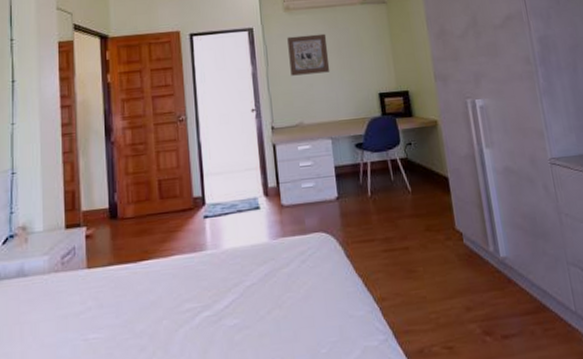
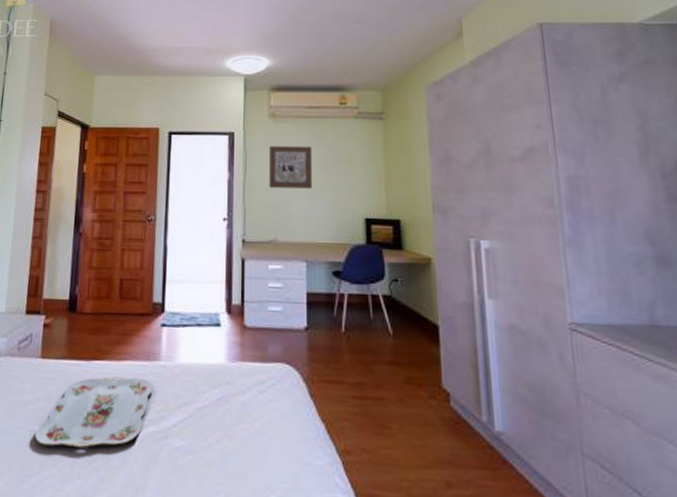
serving tray: none [89,269,203,351] -> present [34,376,153,448]

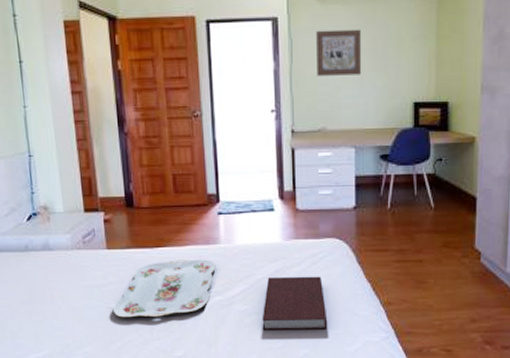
notebook: none [198,406,275,482] -> present [262,276,328,330]

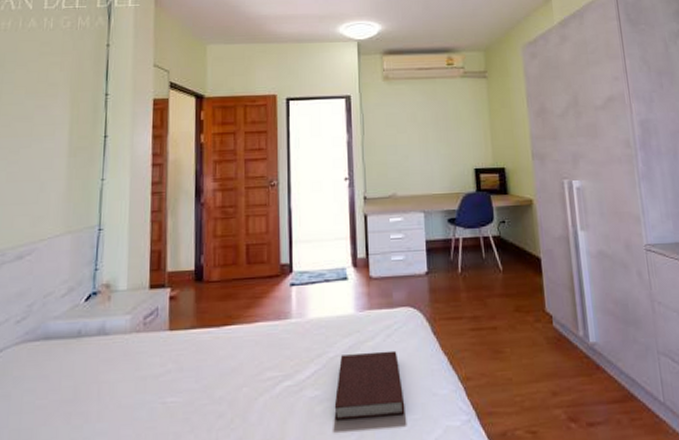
serving tray: present [112,259,216,318] -> none [167,337,286,415]
wall art: present [316,29,362,76] -> none [385,105,427,146]

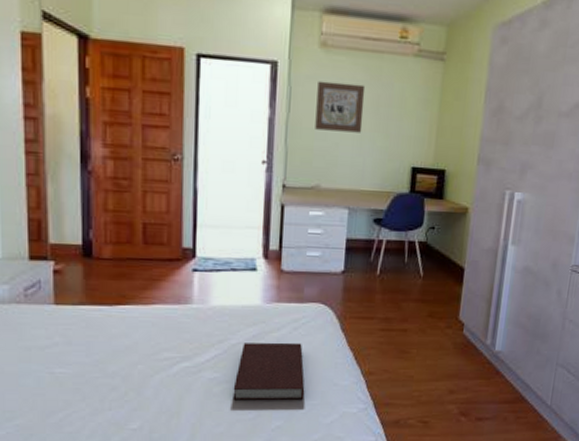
wall art: none [385,105,427,146] -> present [315,80,366,133]

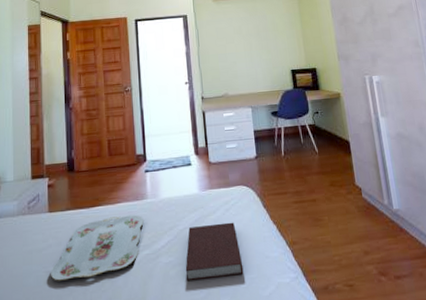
serving tray: none [55,319,185,385] -> present [50,215,144,281]
wall art: present [315,80,366,133] -> none [215,20,251,55]

